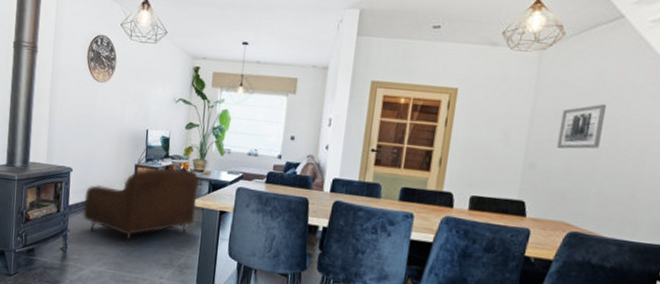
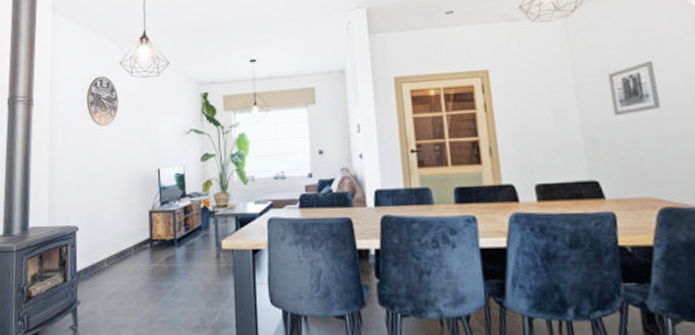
armchair: present [83,167,201,245] -> none [94,207,225,310]

